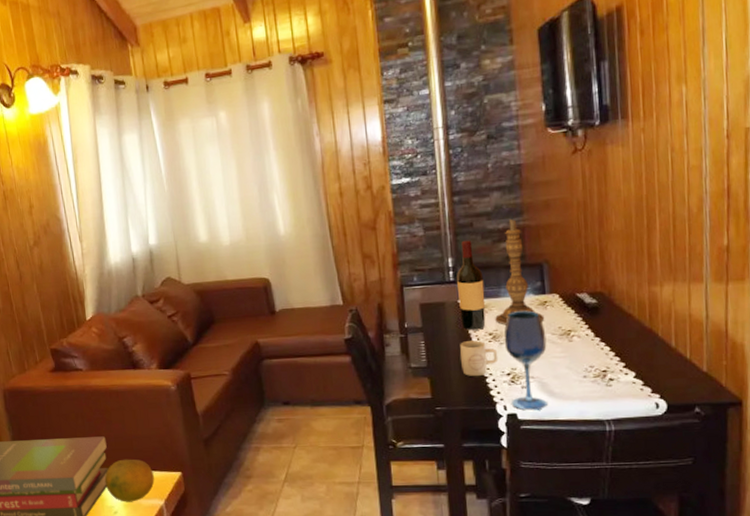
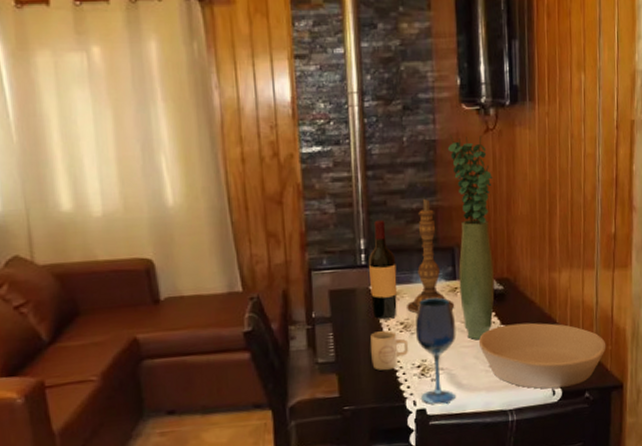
vase: none [533,155,588,351] -> present [447,134,495,340]
bowl: none [570,335,720,402] -> present [478,322,607,389]

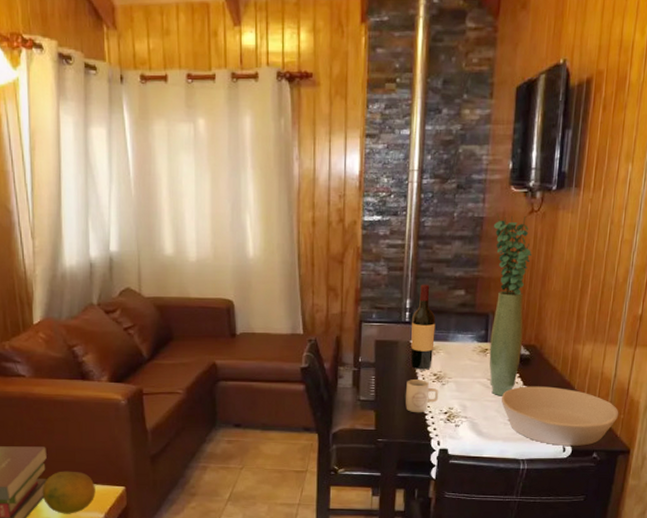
candlestick: present [407,198,454,313] -> none [441,268,483,367]
wineglass: present [415,297,457,405] -> none [445,356,483,447]

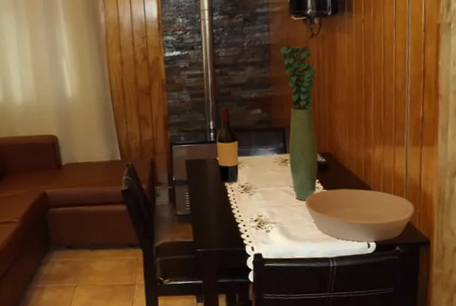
mug: present [405,379,439,413] -> none [217,192,248,223]

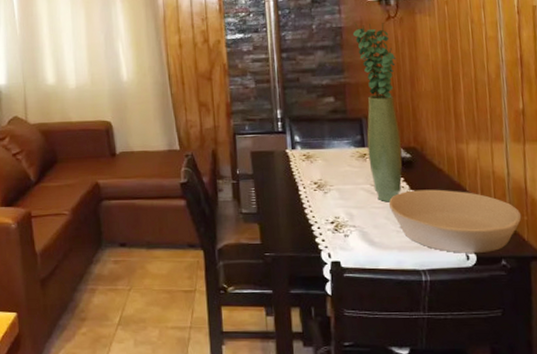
wine bottle: present [216,106,239,184] -> none [284,93,311,179]

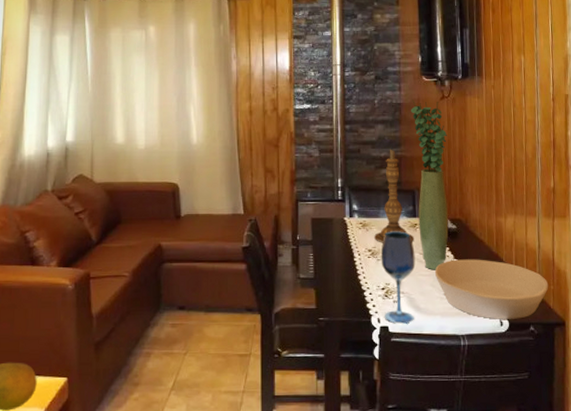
candlestick: none [320,76,363,174] -> present [374,149,414,242]
wineglass: none [327,162,368,259] -> present [380,231,416,324]

